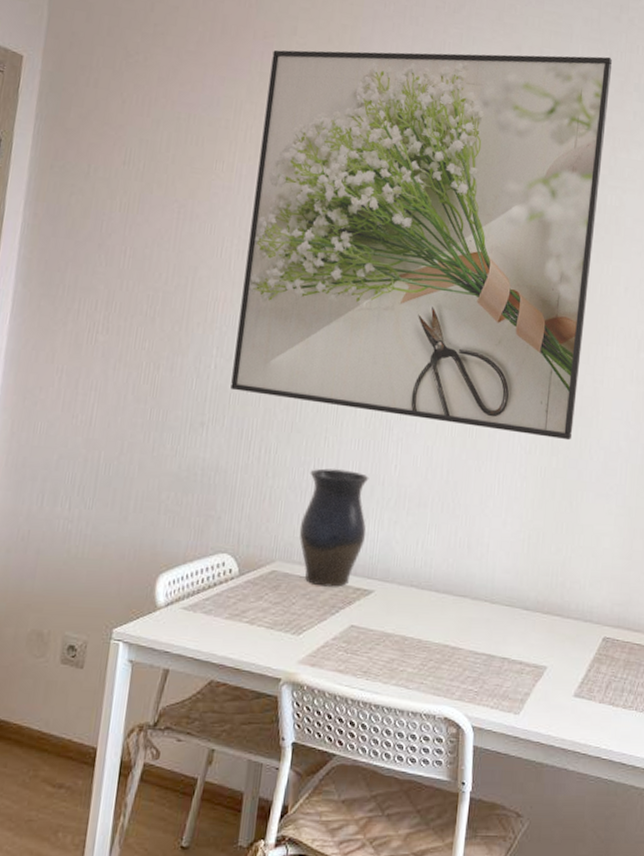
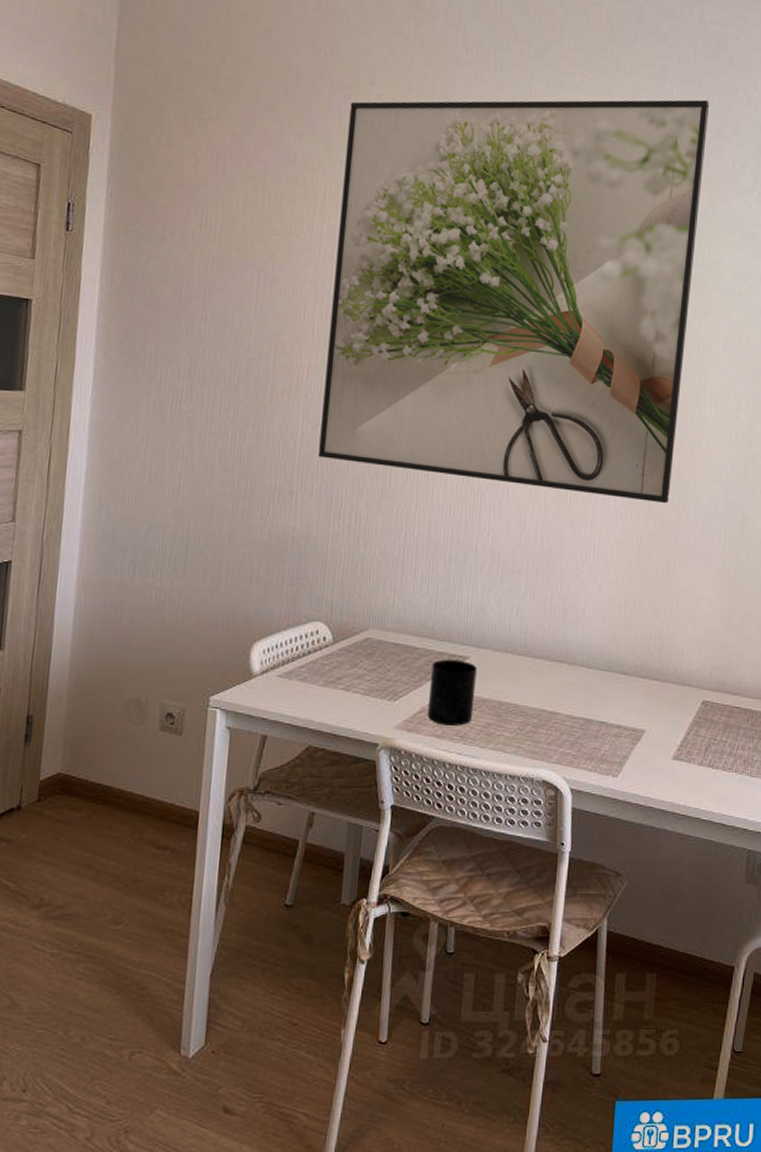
vase: present [299,468,369,587] -> none [392,535,462,654]
mug: none [330,592,382,661] -> present [427,659,477,726]

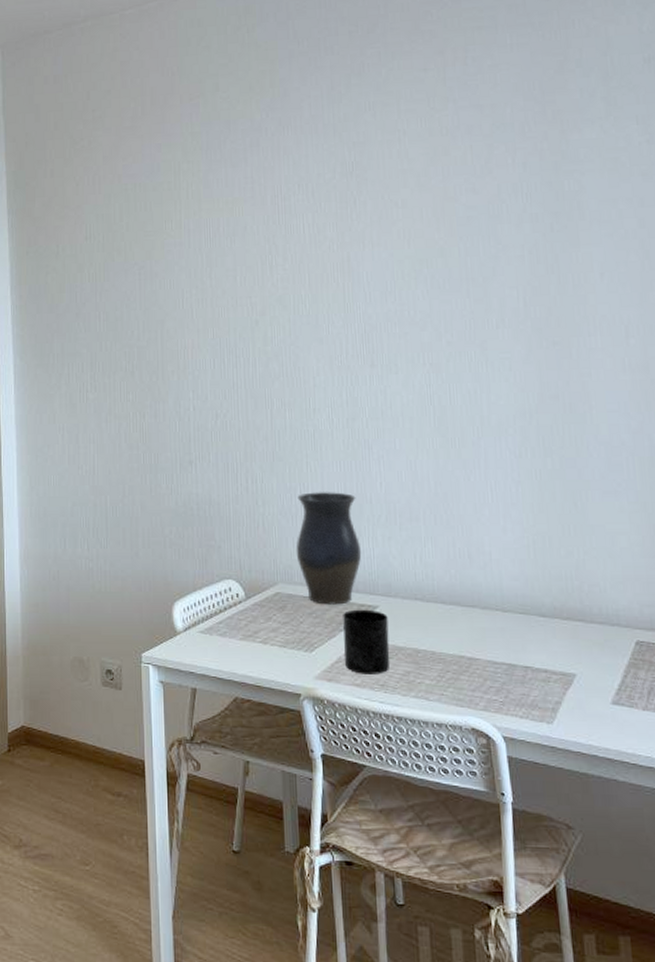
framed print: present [318,99,710,504] -> none [200,38,565,440]
vase: none [392,535,462,654] -> present [296,492,362,605]

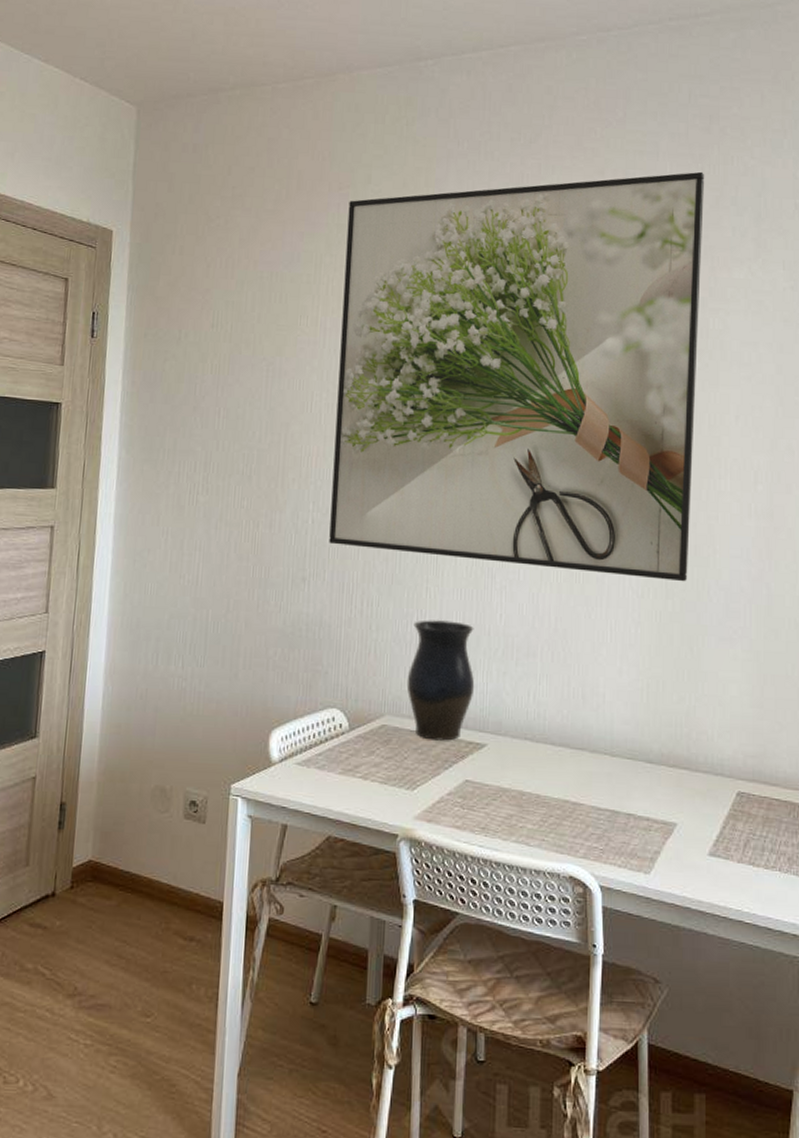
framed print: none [200,38,565,440] -> present [329,171,705,582]
mug: present [343,609,391,674] -> none [446,746,495,817]

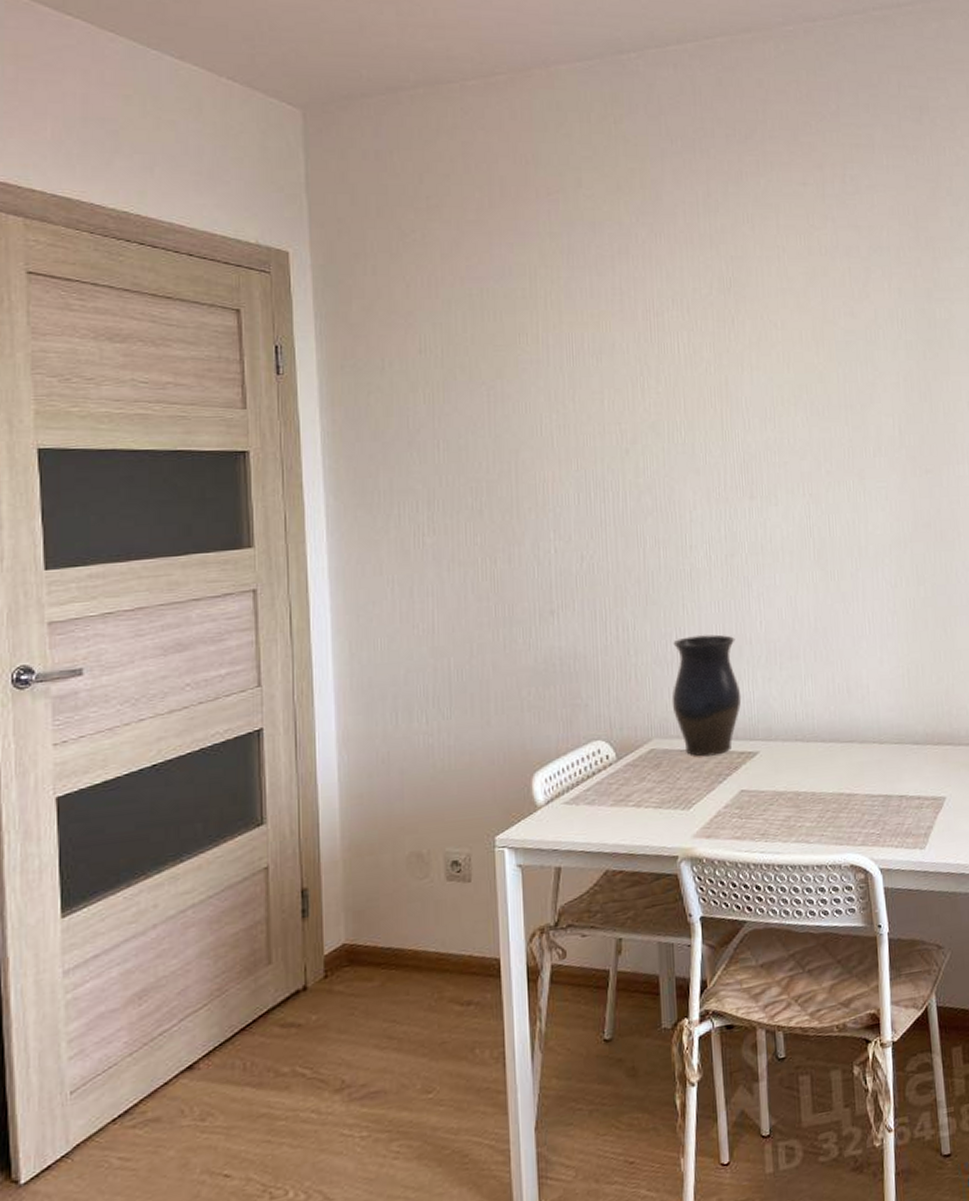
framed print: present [329,171,705,582] -> none [560,163,936,572]

